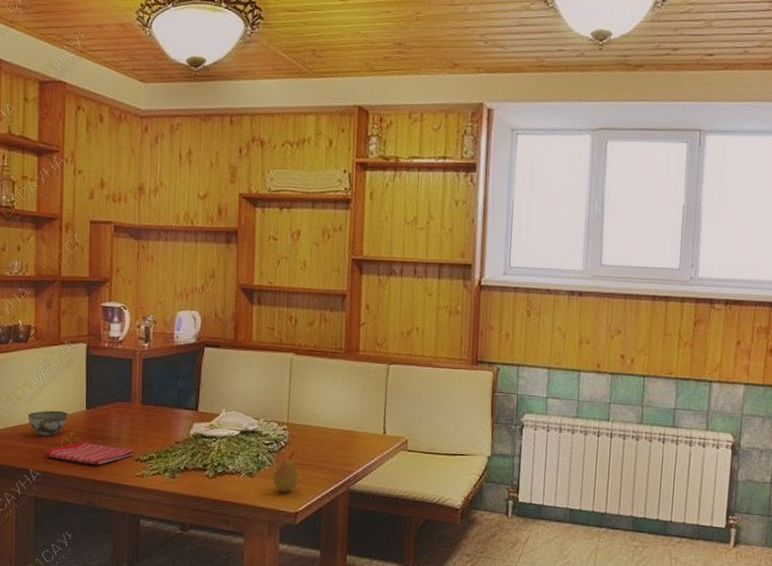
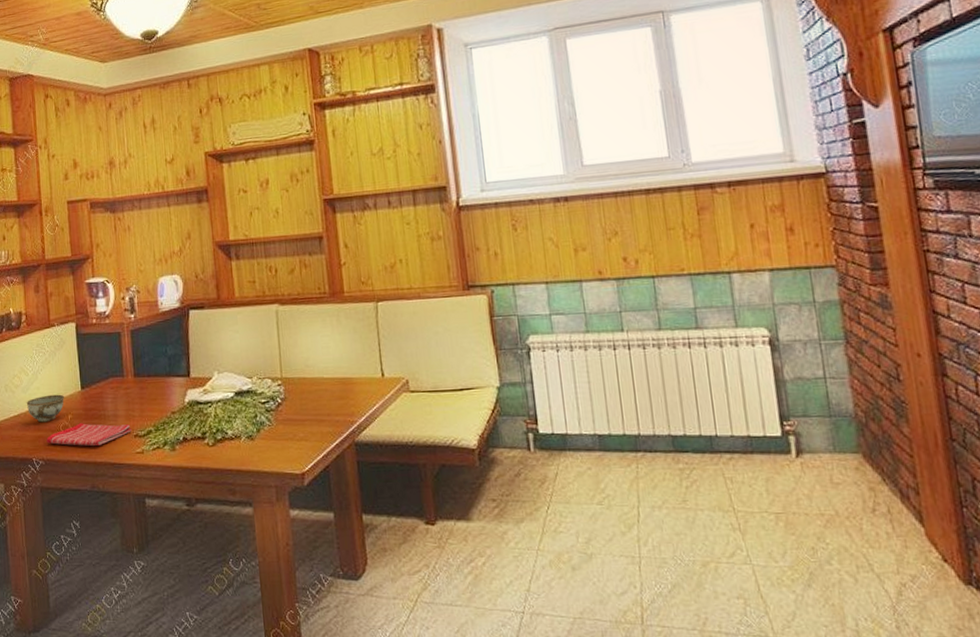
fruit: present [273,451,299,492] -> none [274,406,301,452]

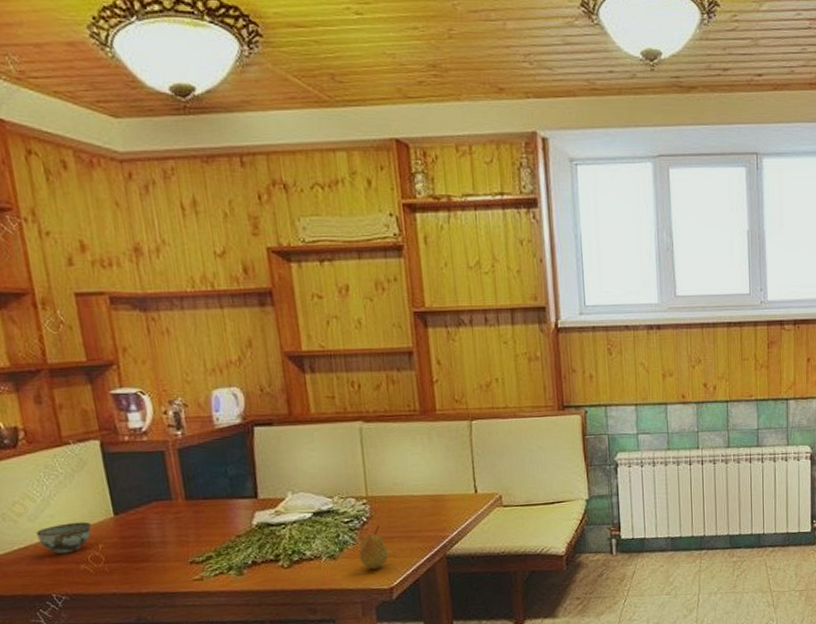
dish towel: present [46,423,131,446] -> none [69,551,186,578]
fruit: none [274,406,301,452] -> present [359,525,389,570]

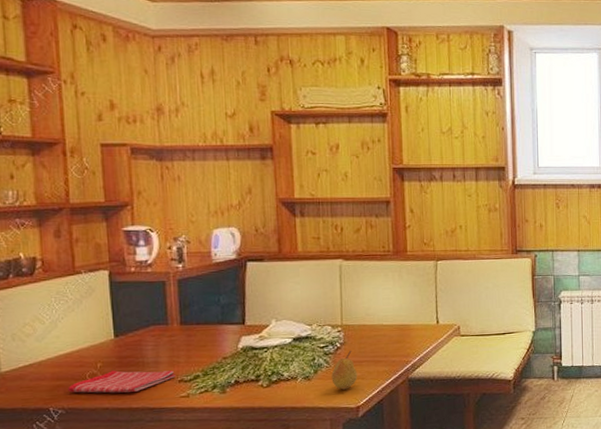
bowl: present [35,521,92,555] -> none [41,342,93,372]
dish towel: none [69,551,186,578] -> present [68,370,175,393]

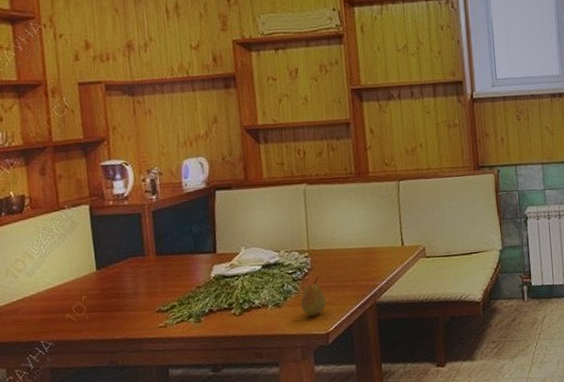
dish towel: present [68,370,175,393] -> none [56,301,153,326]

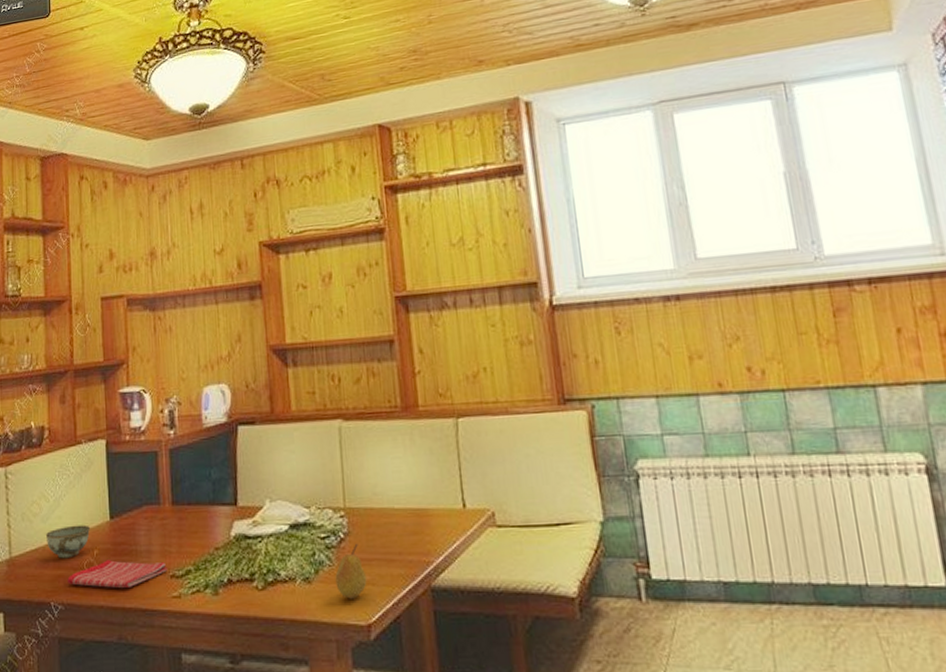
bowl: none [31,276,78,306] -> present [45,524,91,559]
dish towel: none [56,301,153,326] -> present [67,560,167,588]

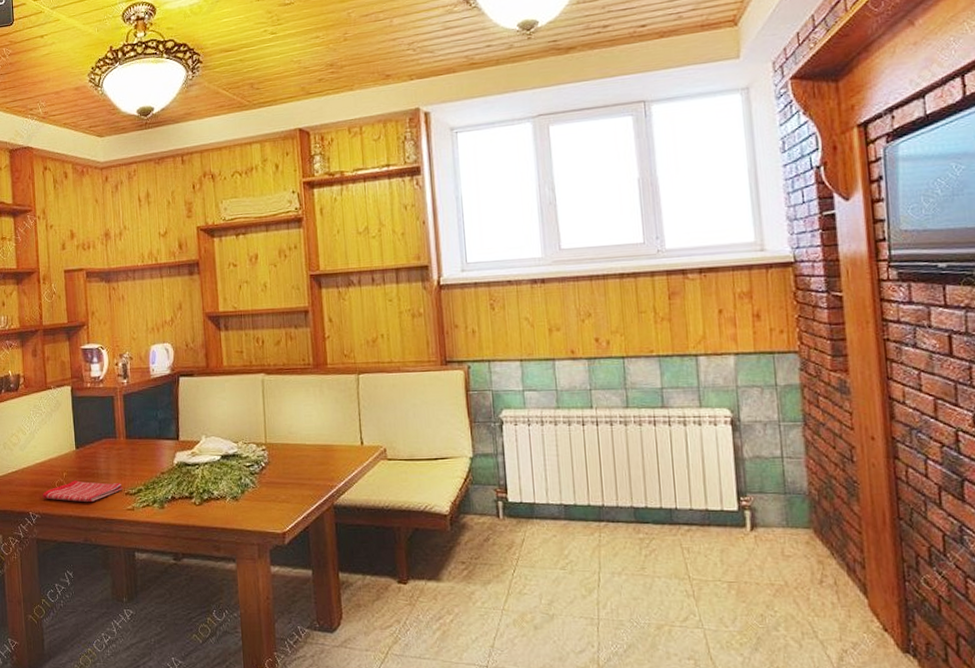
bowl: present [45,524,91,559] -> none [23,453,60,479]
fruit: present [335,543,367,599] -> none [257,470,283,513]

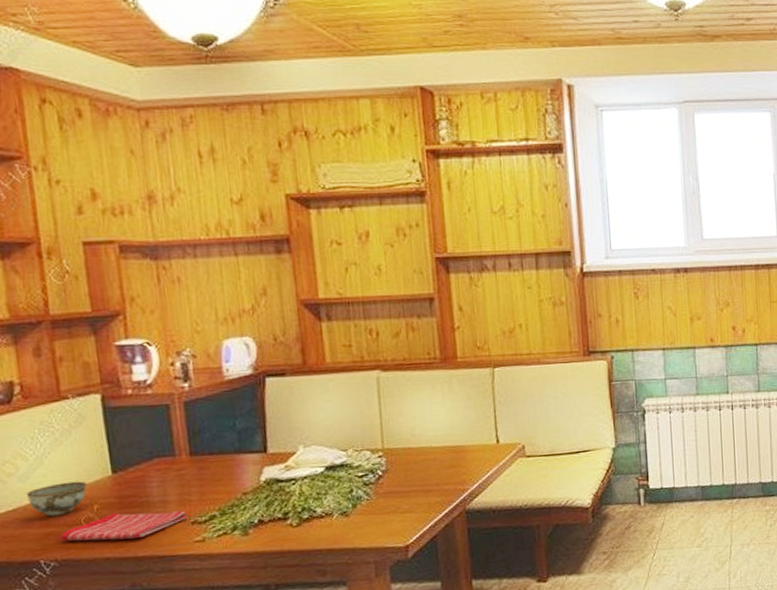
bowl: none [23,453,60,479] -> present [25,481,88,517]

